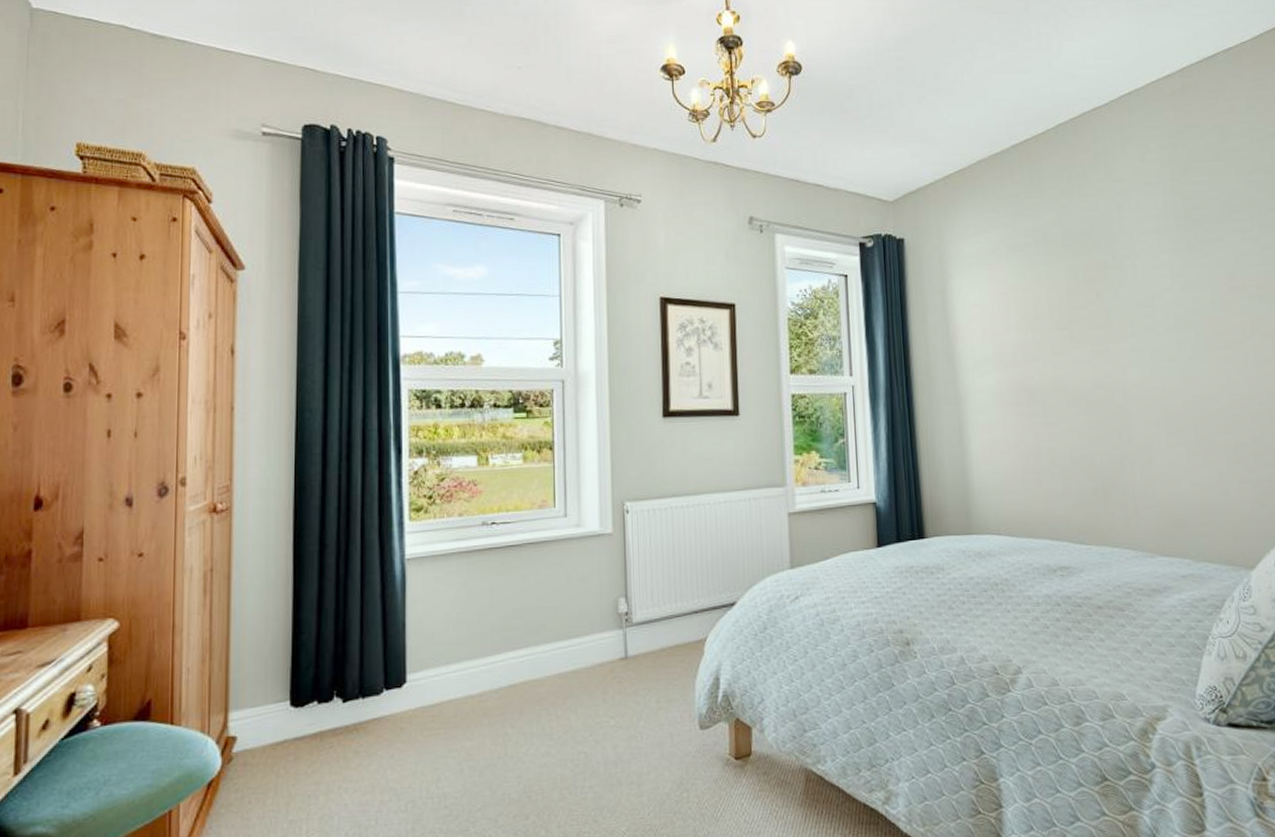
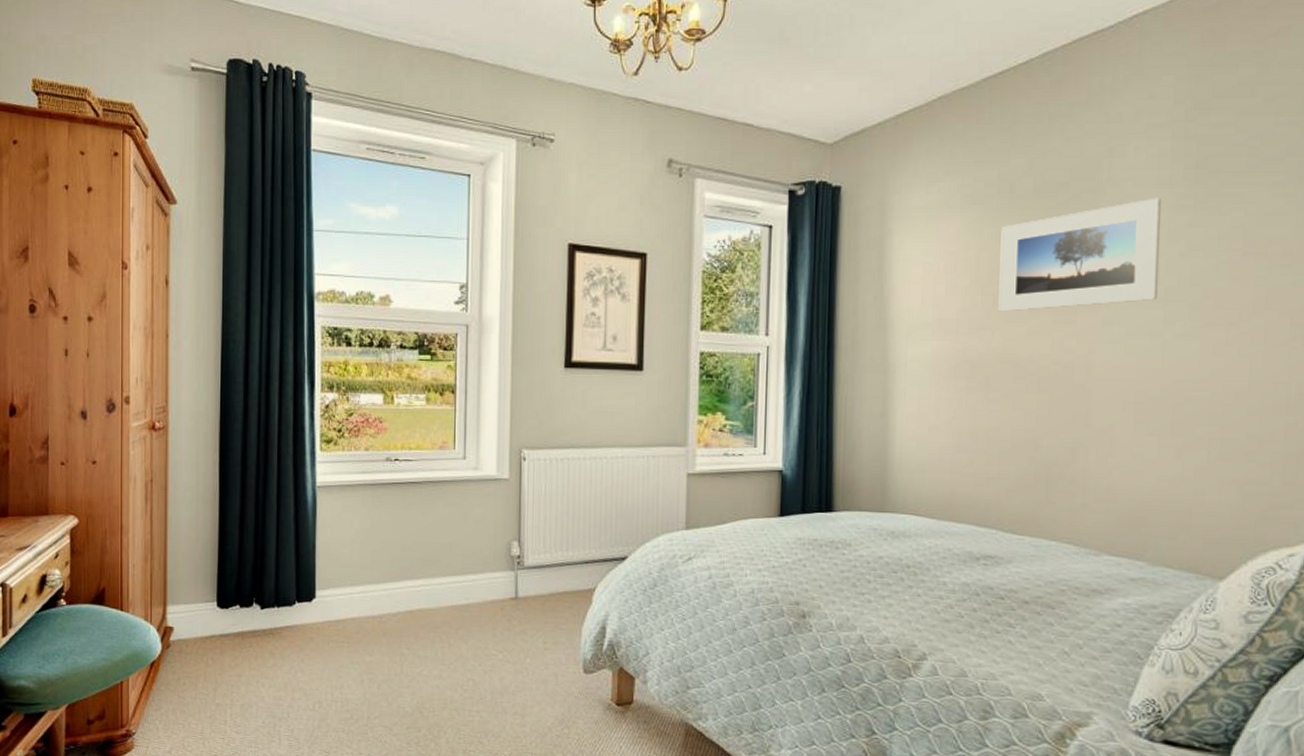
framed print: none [1041,243,1170,345] -> present [998,197,1161,312]

